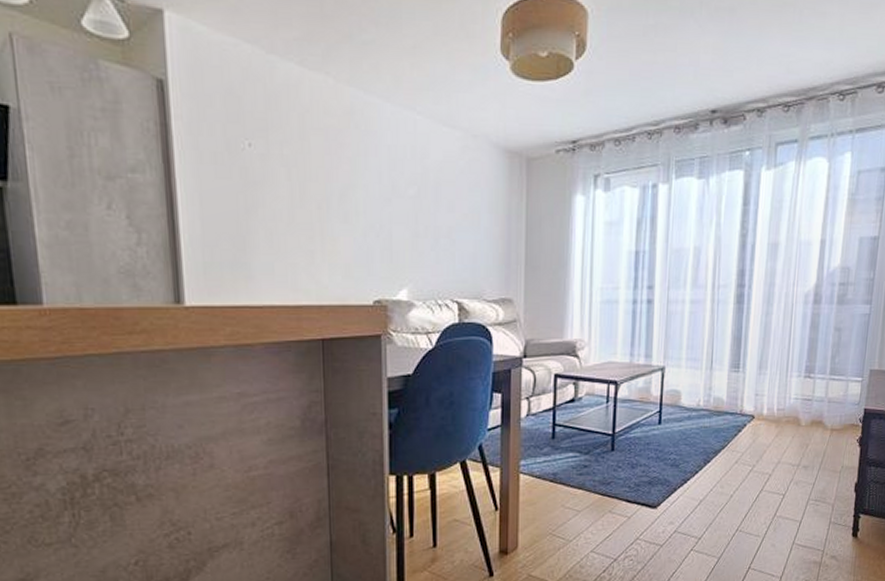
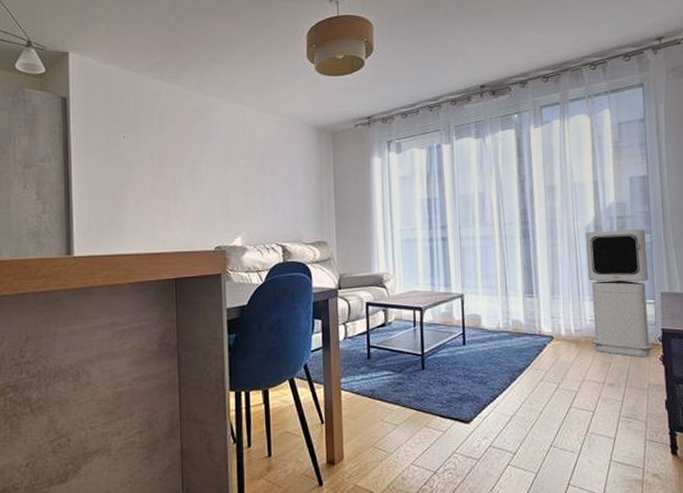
air purifier: none [793,298,866,439] -> present [586,229,654,357]

